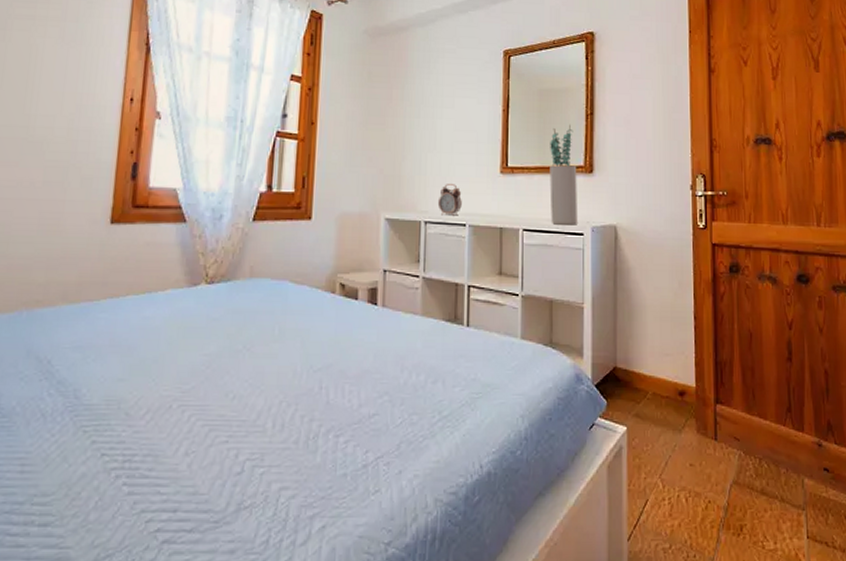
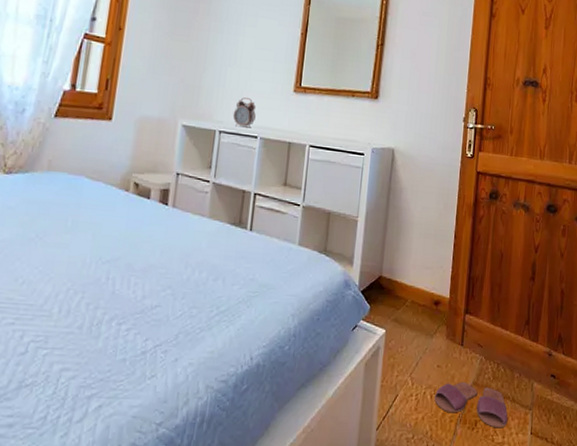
vase: present [549,124,579,225] -> none [335,52,364,146]
slippers: none [690,482,779,533] -> present [434,382,508,429]

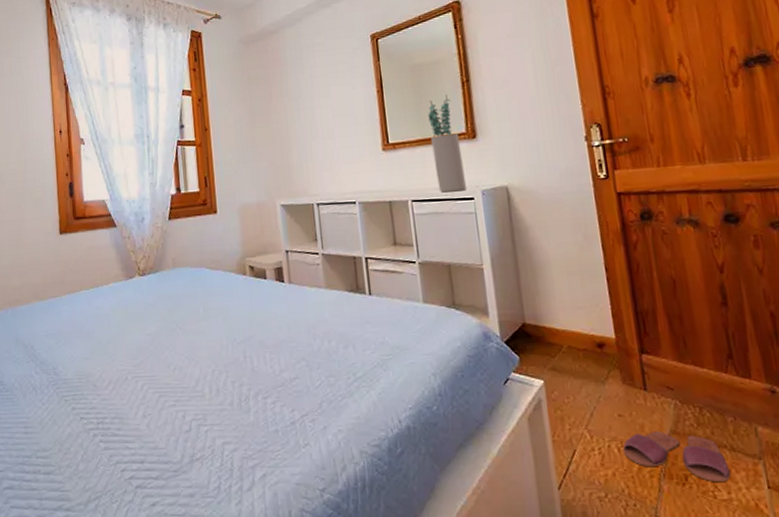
alarm clock: present [232,97,257,128] -> none [326,166,350,196]
vase: none [335,52,364,146] -> present [428,94,467,193]

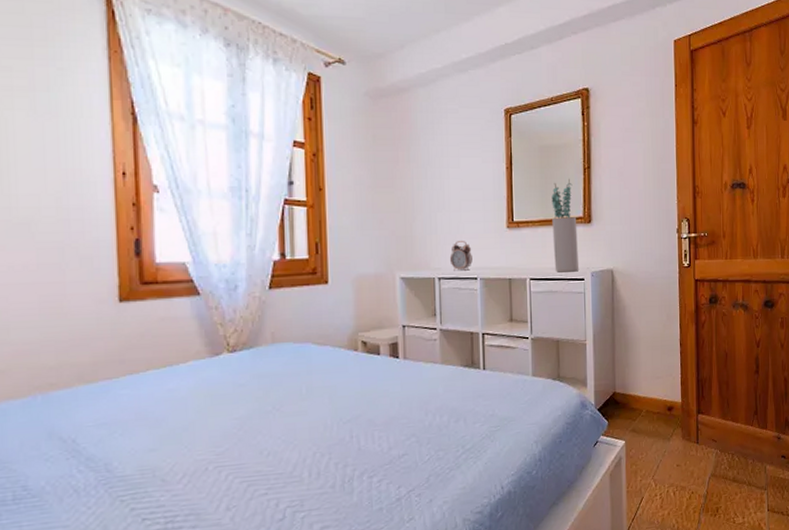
alarm clock: none [326,166,350,196] -> present [449,241,472,271]
slippers: present [623,431,731,483] -> none [677,475,746,511]

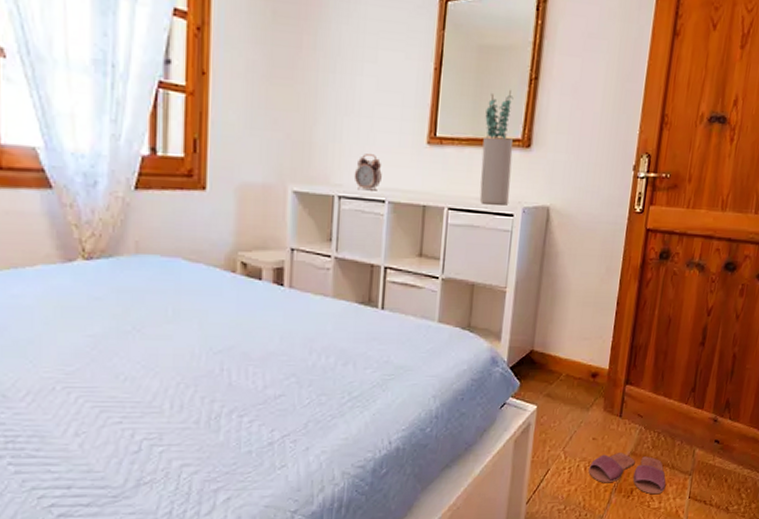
slippers: none [677,475,746,511] -> present [588,453,666,495]

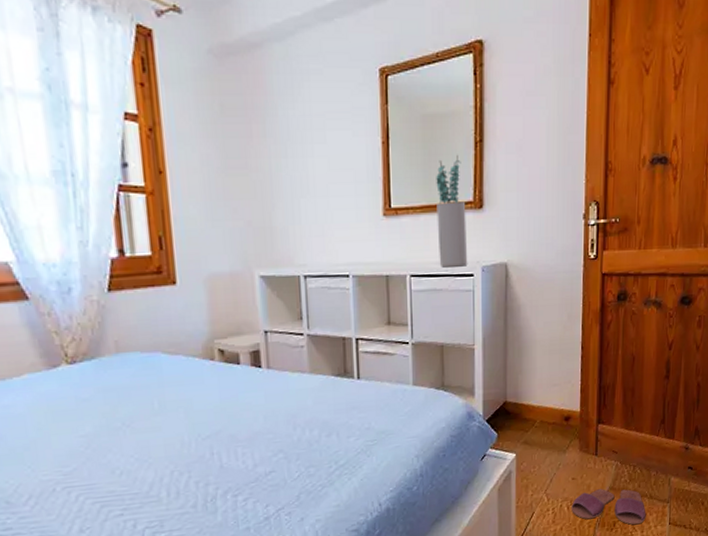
alarm clock: present [353,154,382,191] -> none [316,232,343,268]

